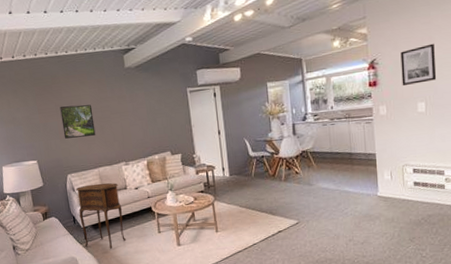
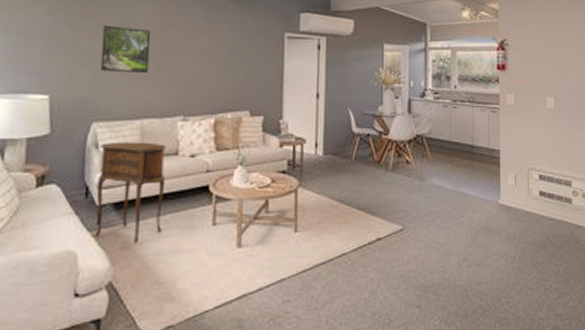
wall art: present [400,43,437,87] -> none [532,34,567,76]

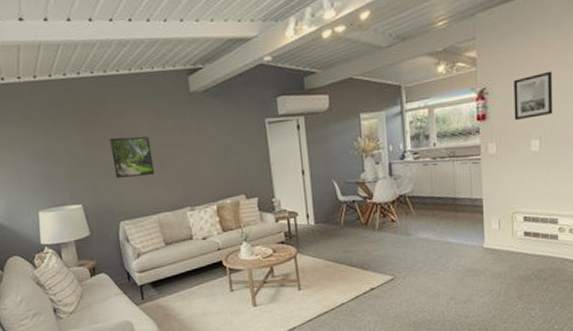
side table: present [95,141,167,243] -> none [130,232,192,311]
wall art: none [532,34,567,76] -> present [514,71,553,121]

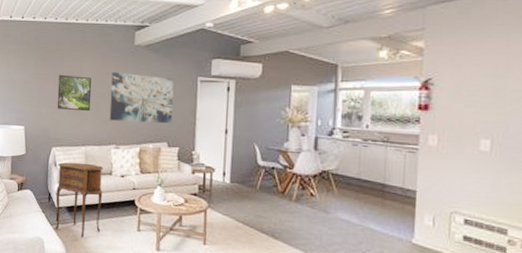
side table: none [130,232,192,311] -> present [55,162,104,238]
wall art: none [171,124,246,181] -> present [109,72,174,124]
wall art: present [514,71,553,121] -> none [462,71,512,117]

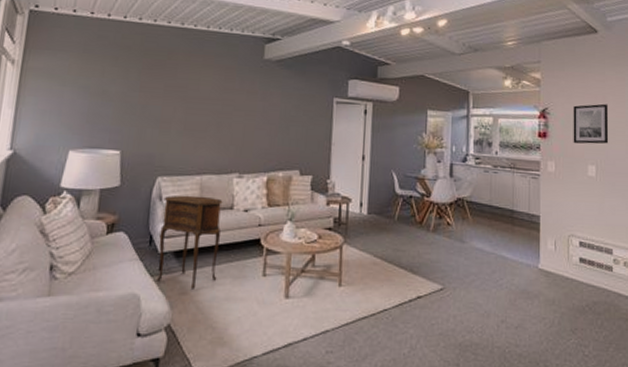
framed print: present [57,74,92,111] -> none [165,88,212,133]
wall art: present [109,72,174,124] -> none [231,88,308,149]
wall art: none [462,71,512,117] -> present [573,103,609,144]

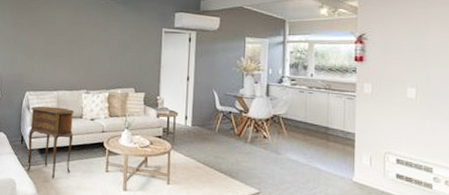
wall art: present [573,103,609,144] -> none [391,28,431,68]

